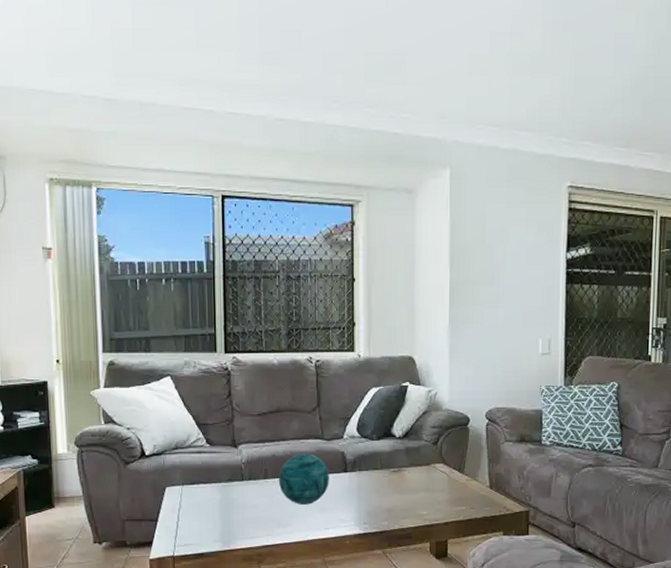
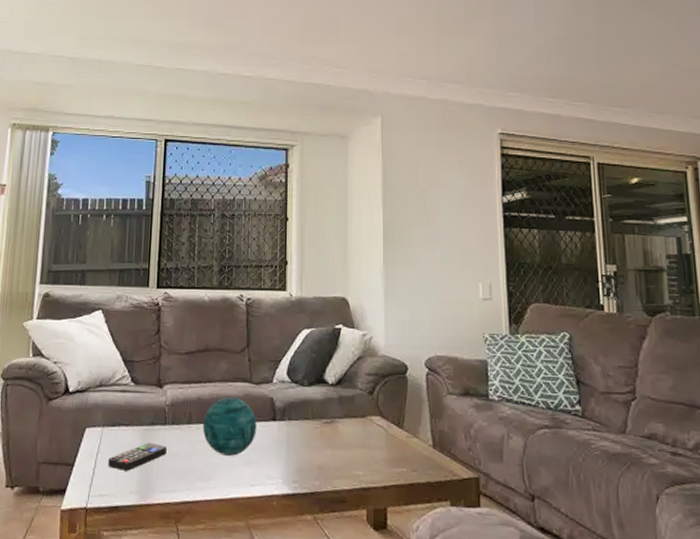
remote control: none [190,498,245,523] -> present [108,443,167,471]

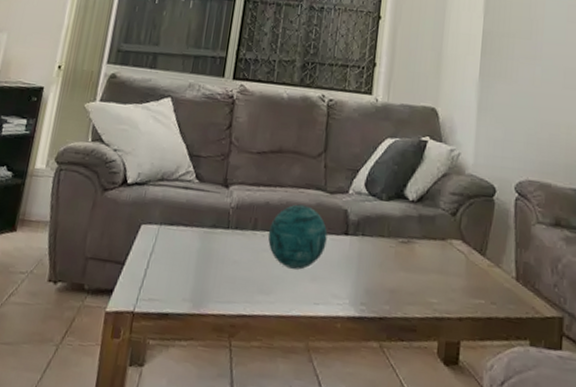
remote control: present [108,443,167,471] -> none [161,247,227,276]

